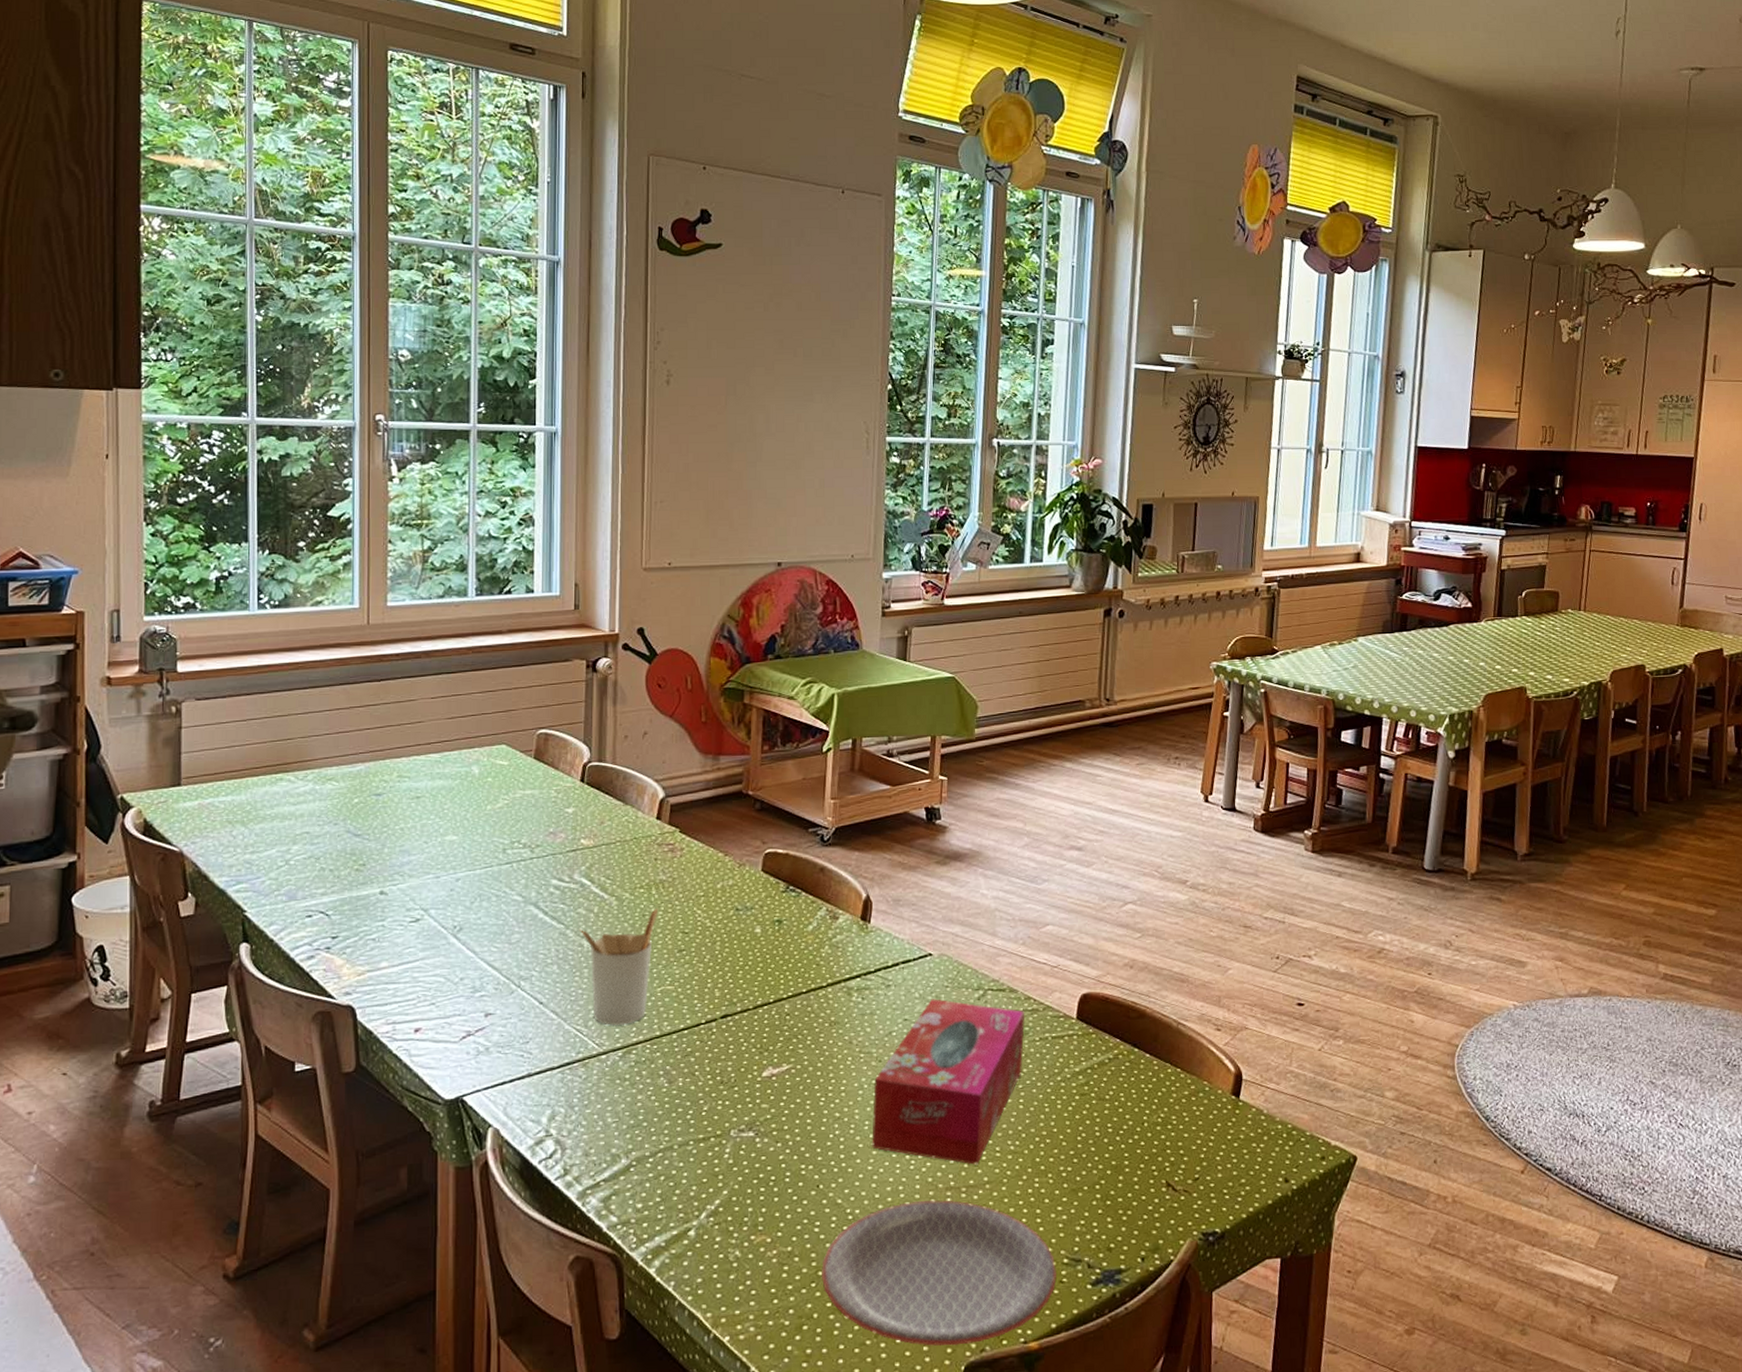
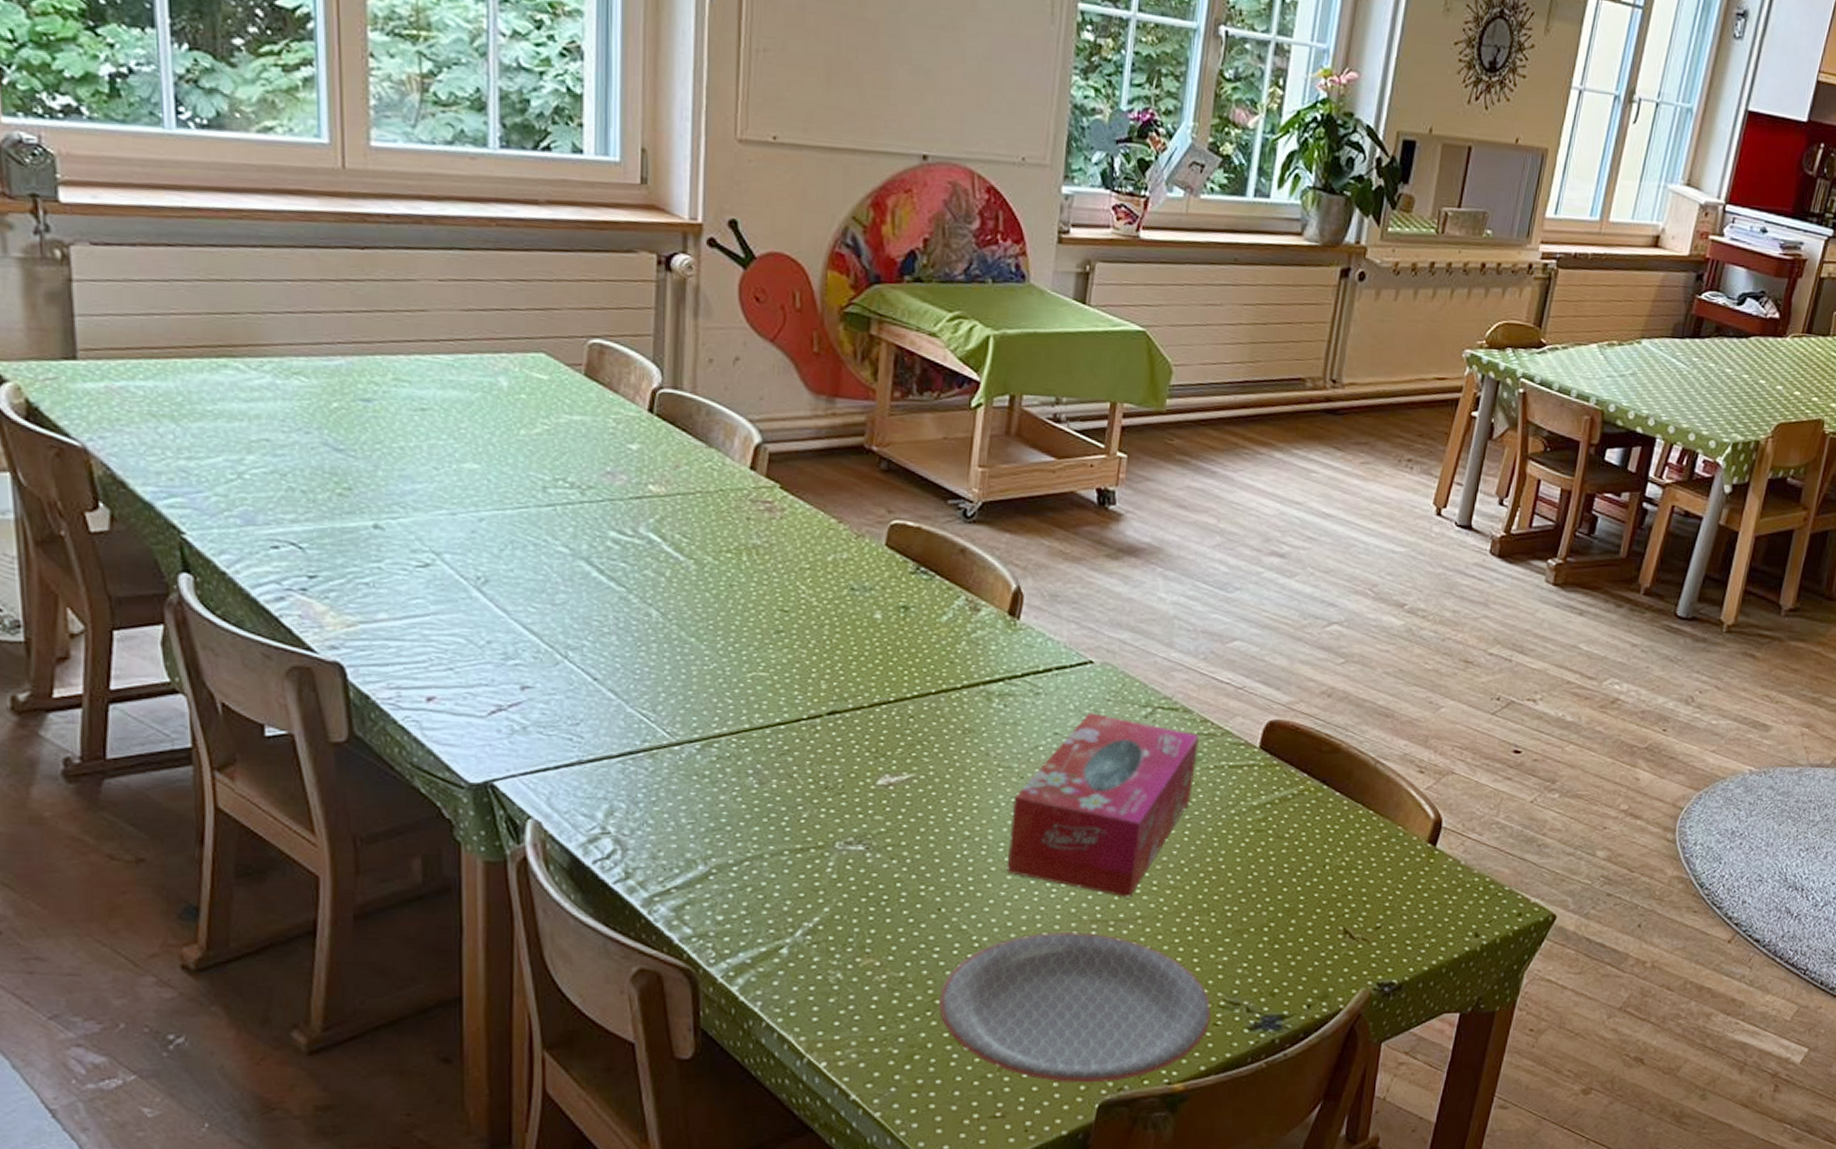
utensil holder: present [579,909,659,1026] -> none [646,579,751,714]

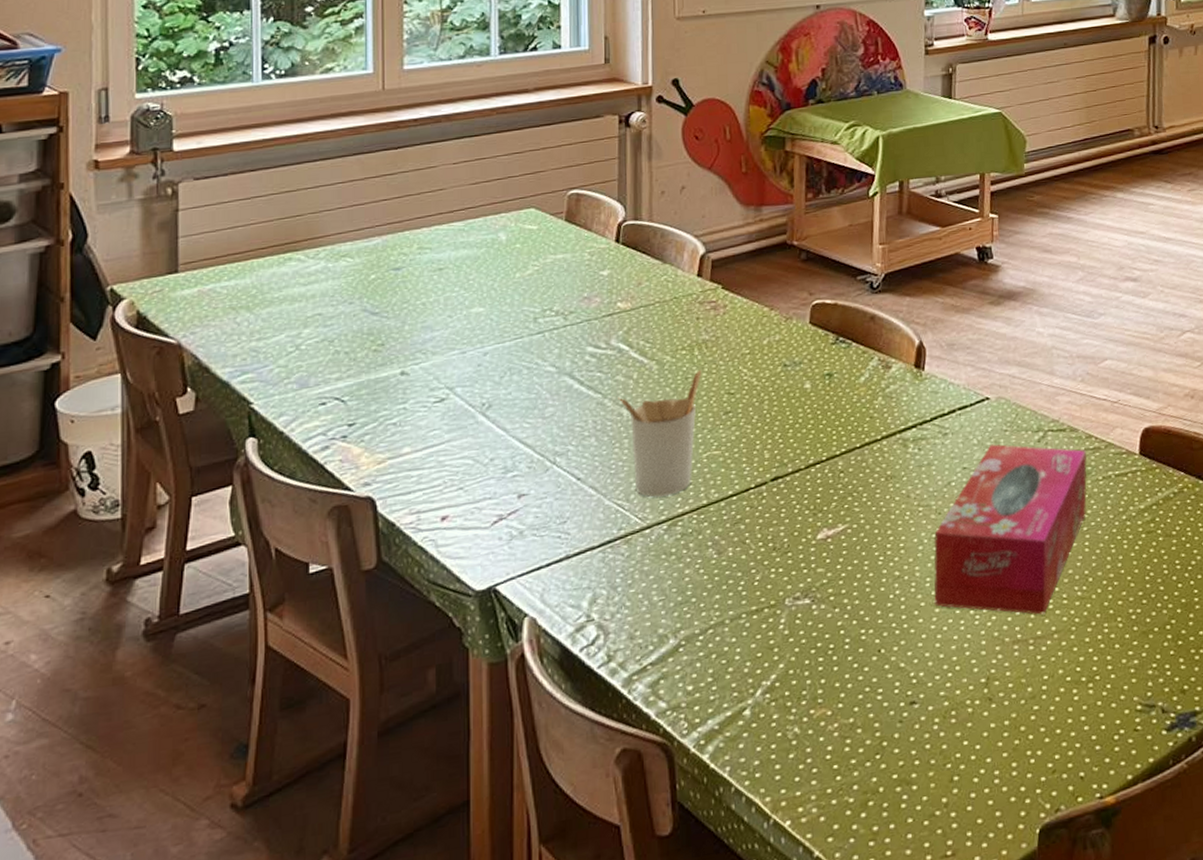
utensil holder: none [646,579,751,714] -> present [618,370,702,498]
plate: present [939,931,1211,1083] -> none [886,654,1131,811]

